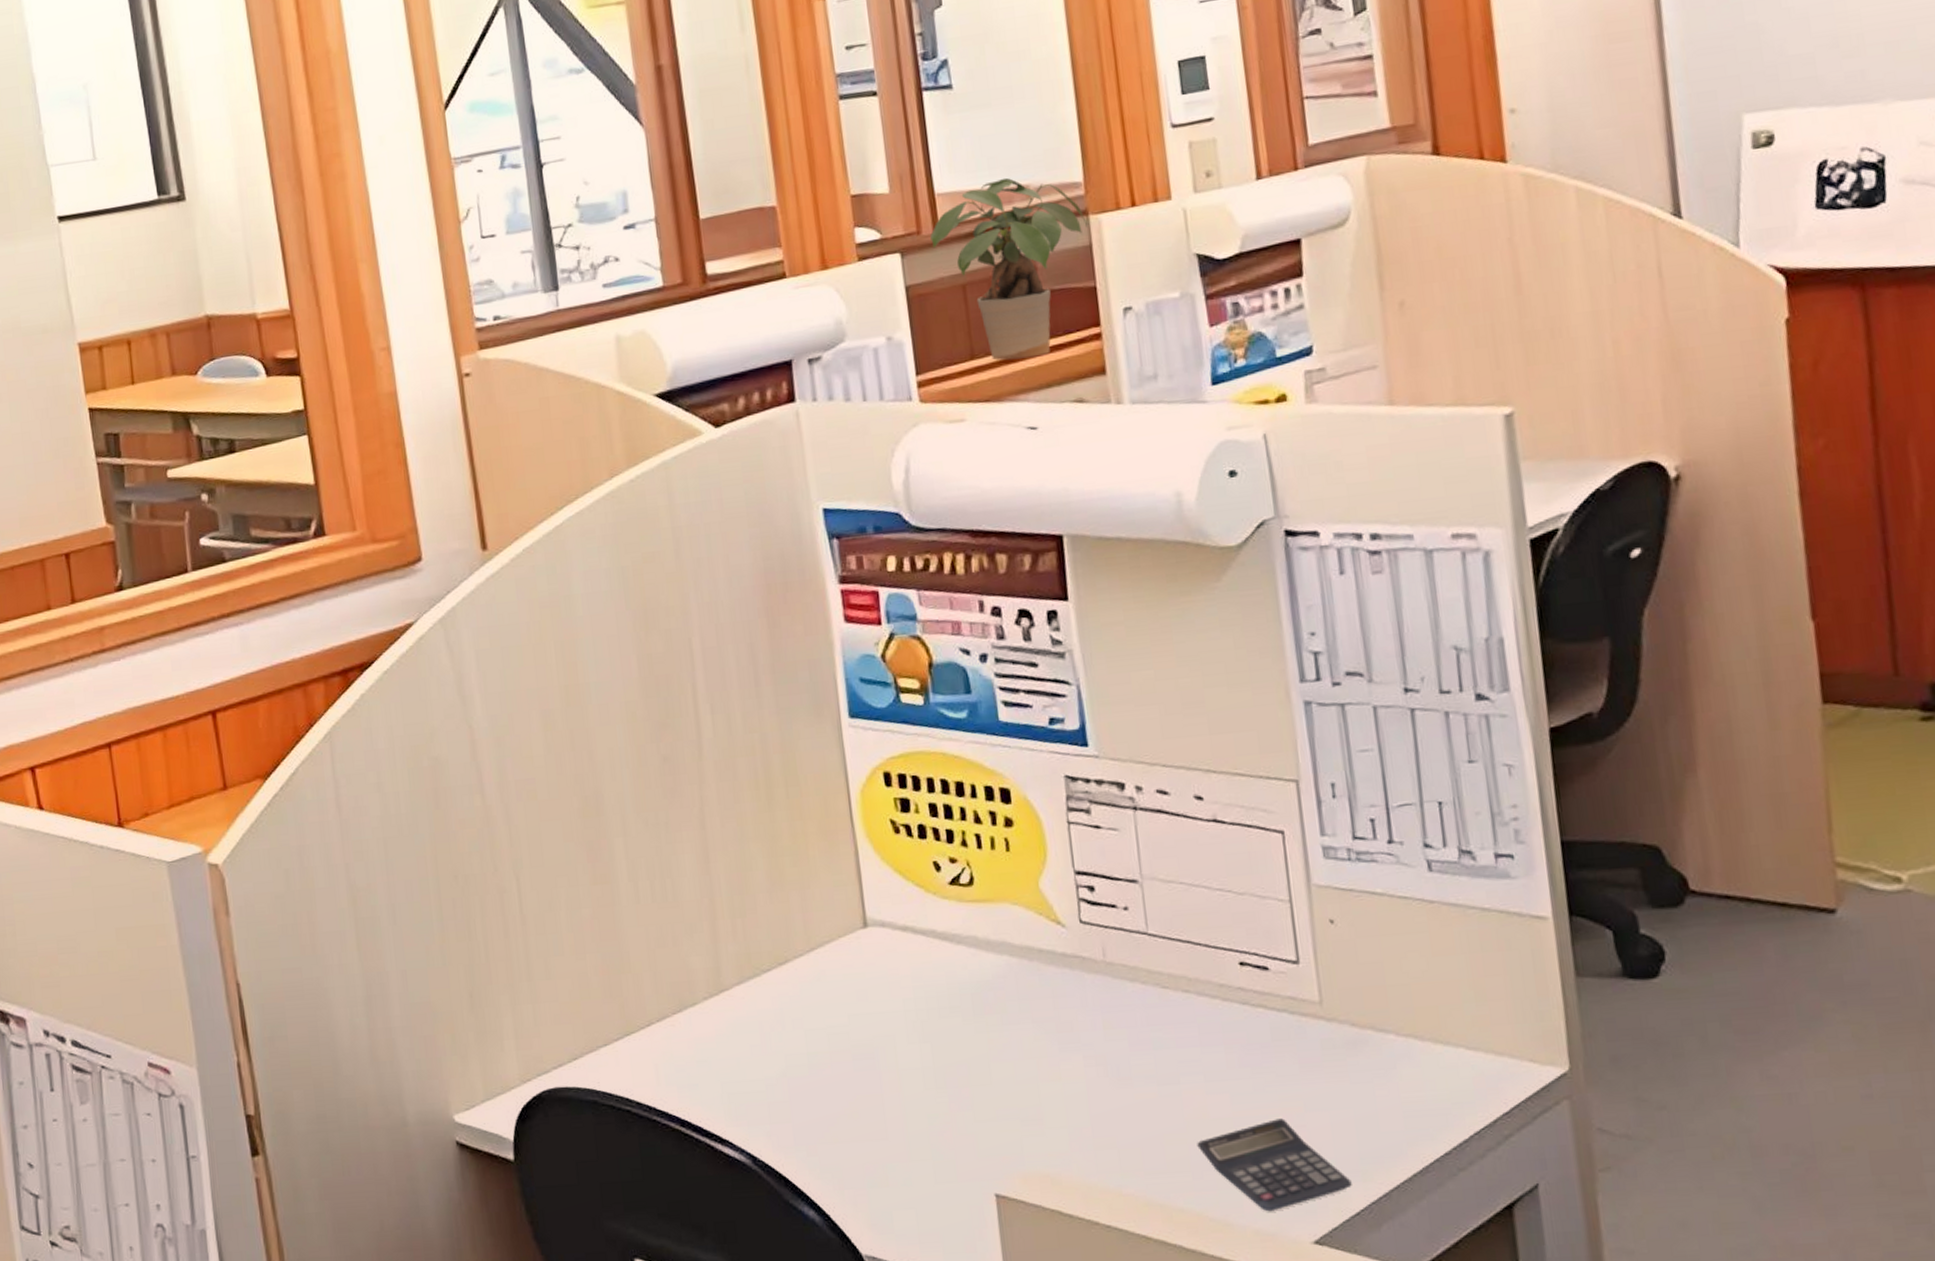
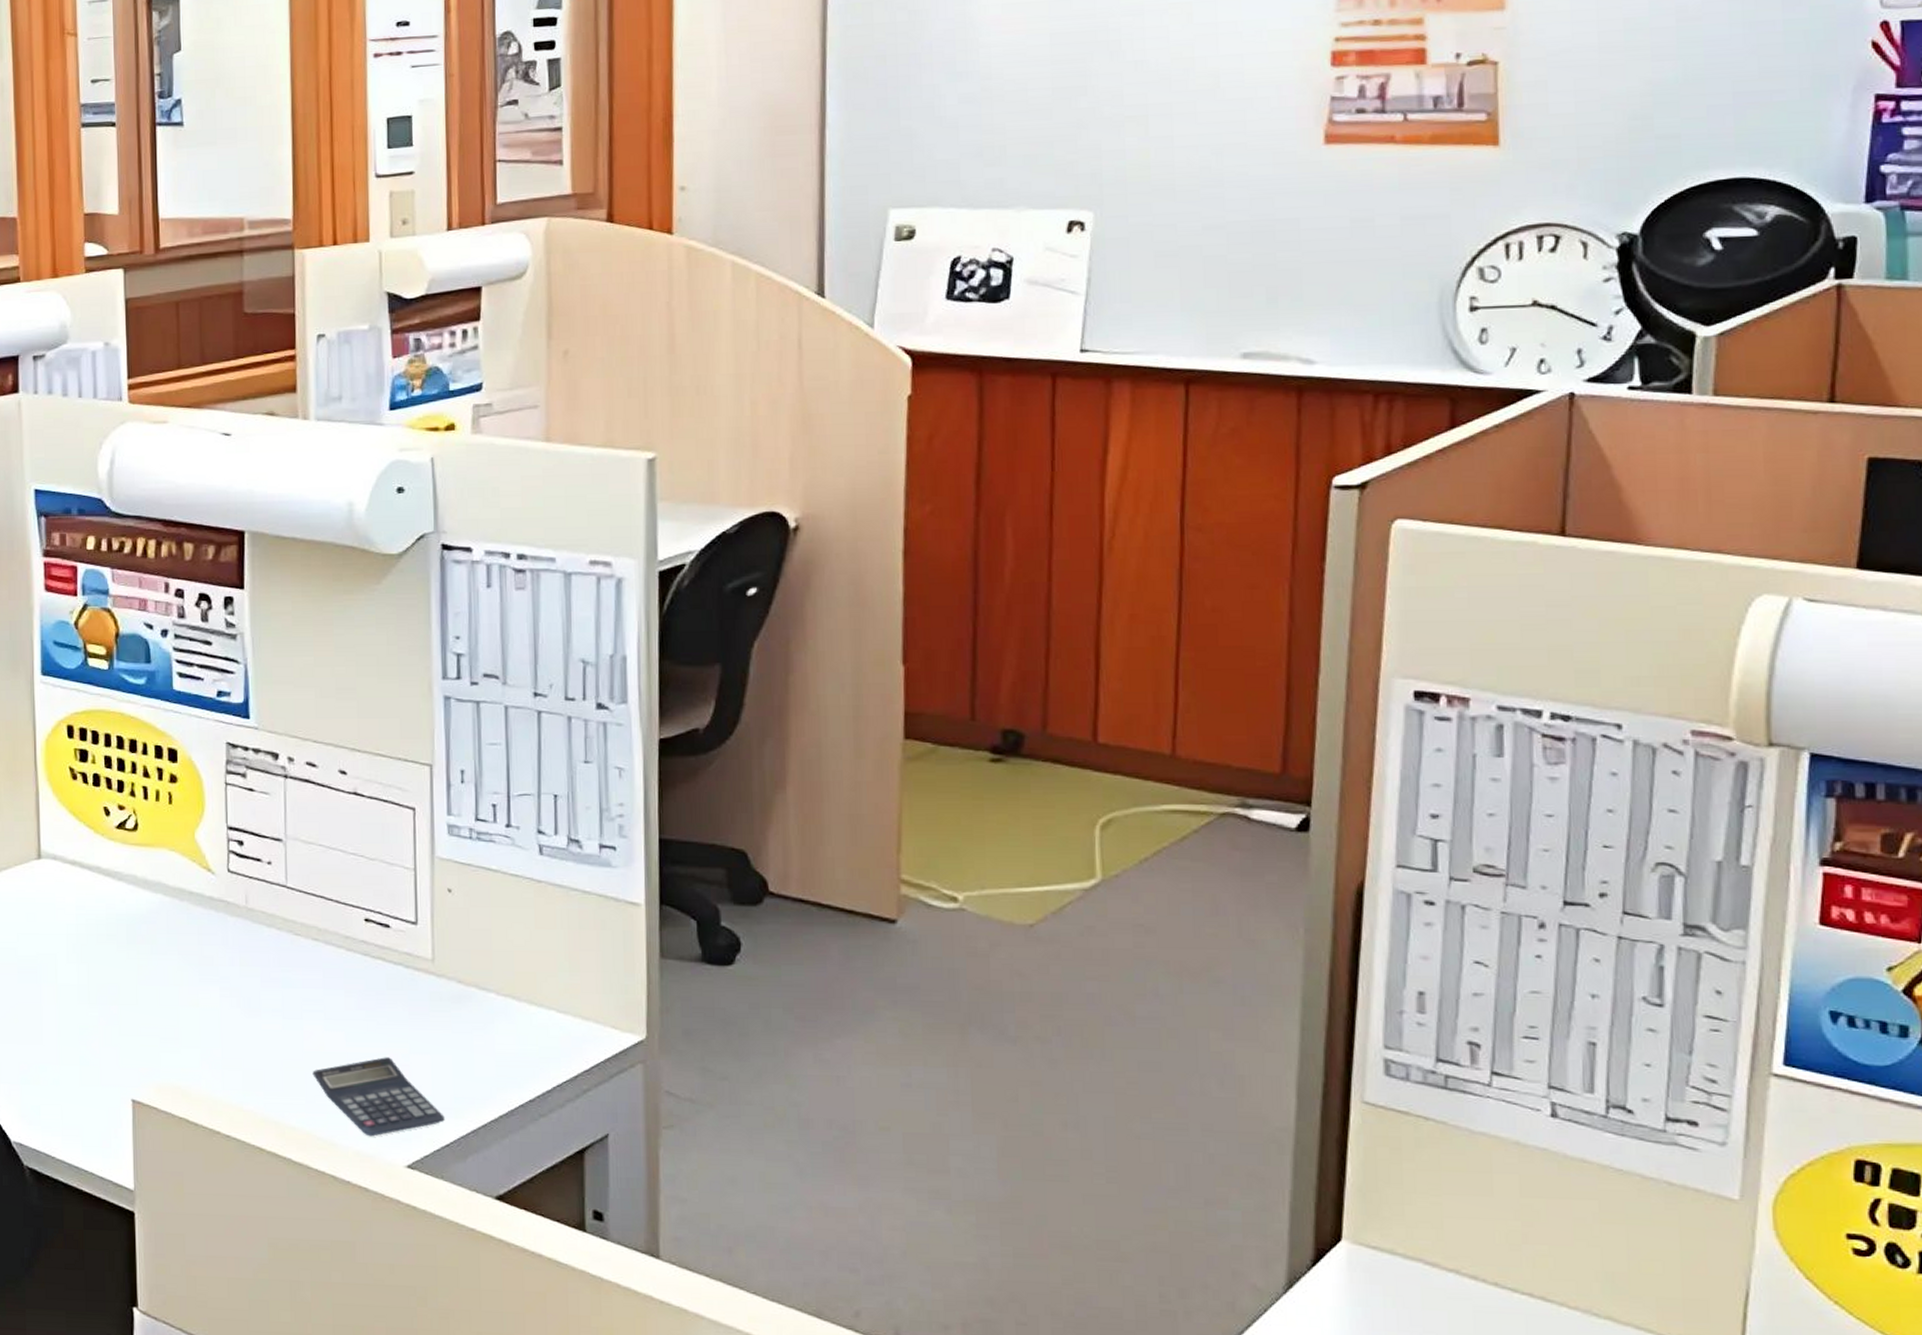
potted plant: present [930,177,1088,361] -> none [151,209,293,373]

